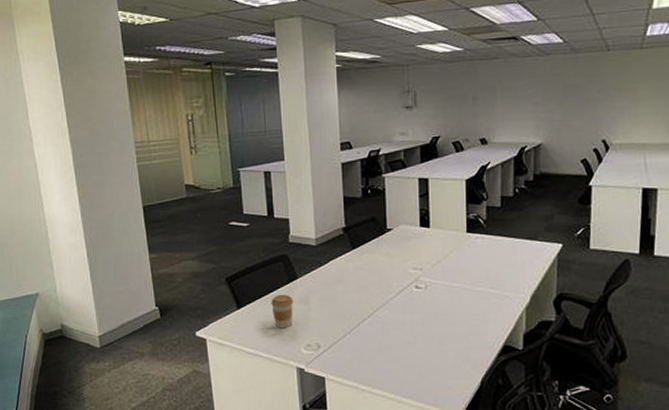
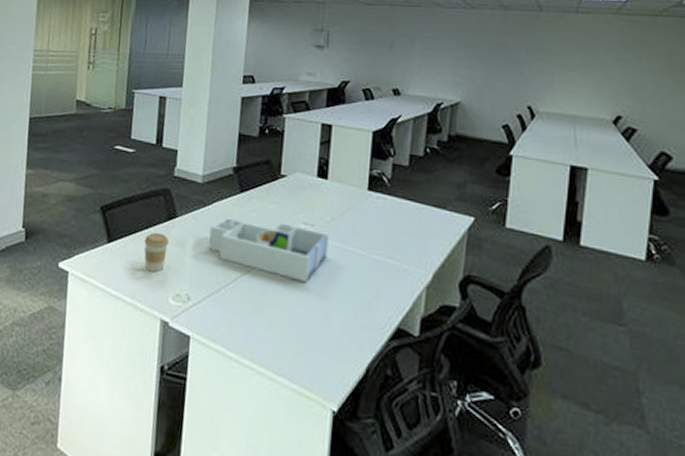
desk organizer: none [329,271,437,318] -> present [208,217,329,282]

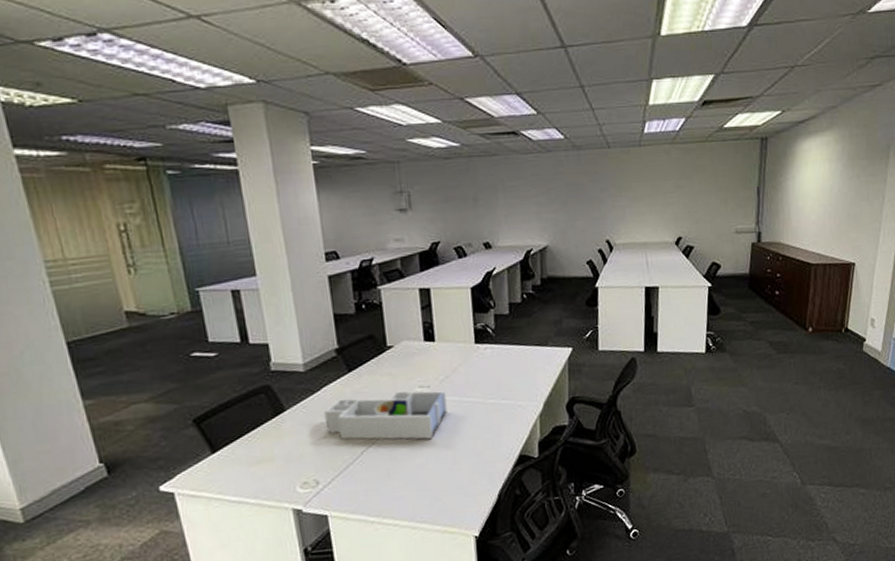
coffee cup: present [144,232,170,273] -> none [254,430,284,470]

